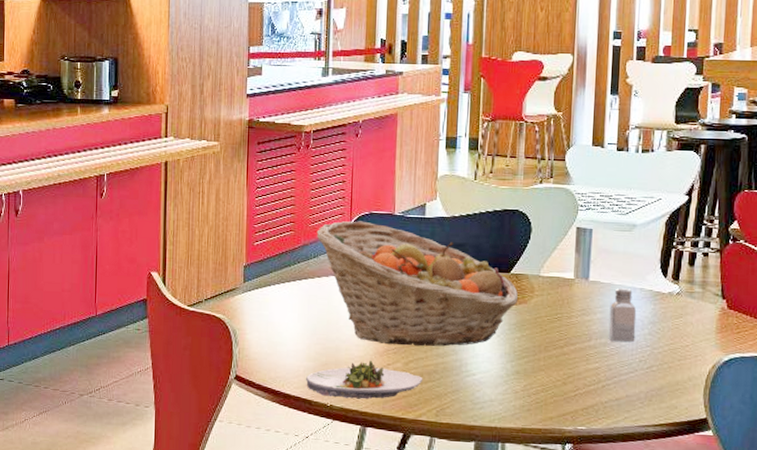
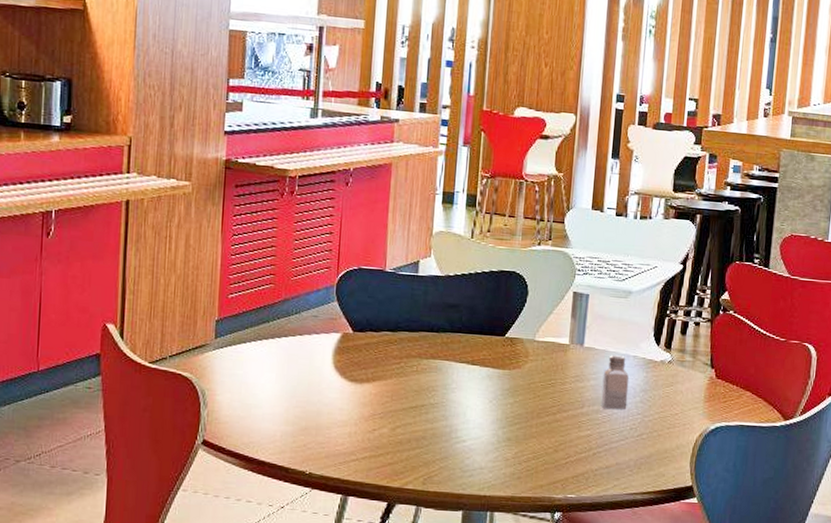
salad plate: present [305,361,423,400] -> none [282,426,411,467]
fruit basket: present [316,221,519,347] -> none [299,276,513,412]

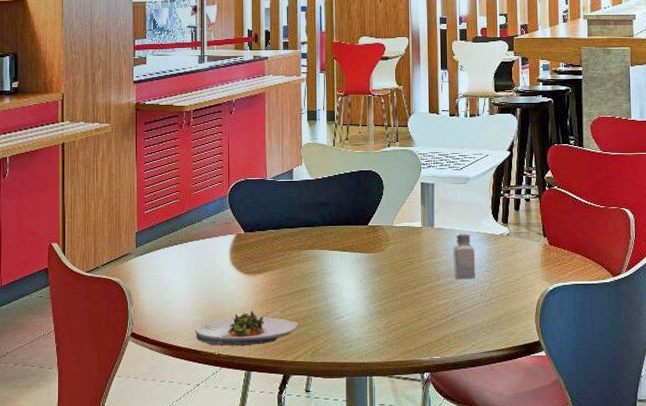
salad plate: none [282,426,411,467] -> present [194,311,298,347]

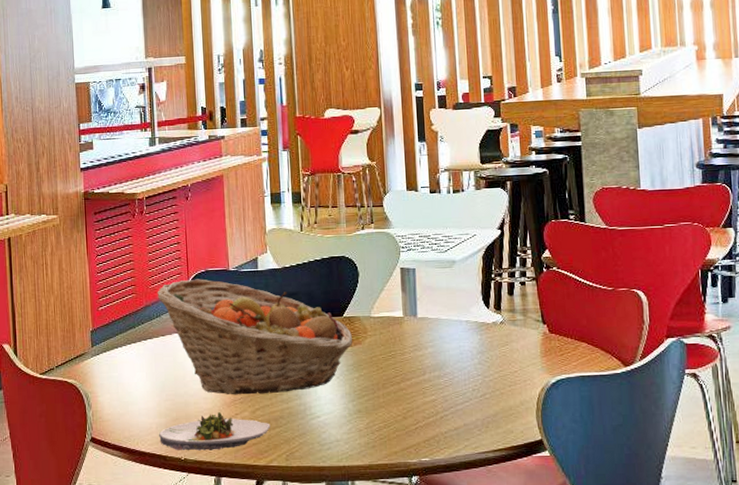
fruit basket: none [199,187,376,296] -> present [157,279,353,395]
saltshaker: present [453,233,476,280] -> none [439,322,467,374]

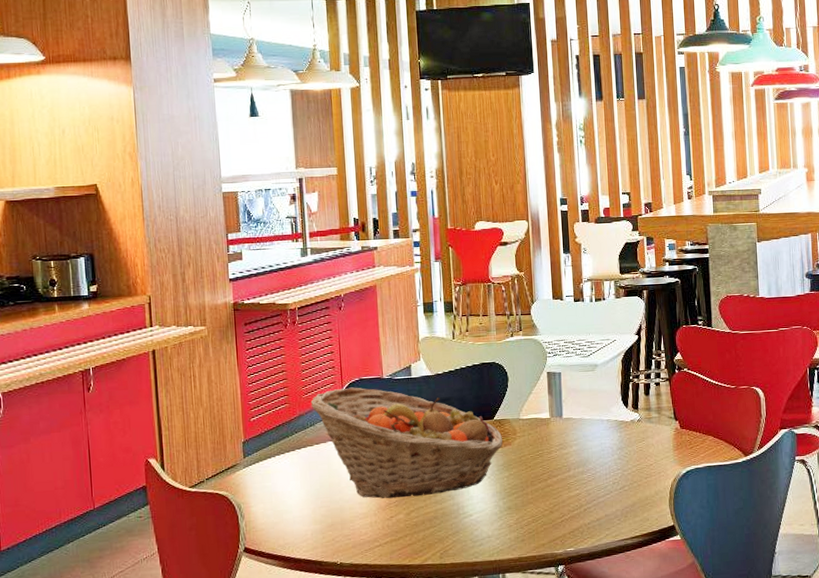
salad plate: present [158,412,271,451] -> none [313,516,425,555]

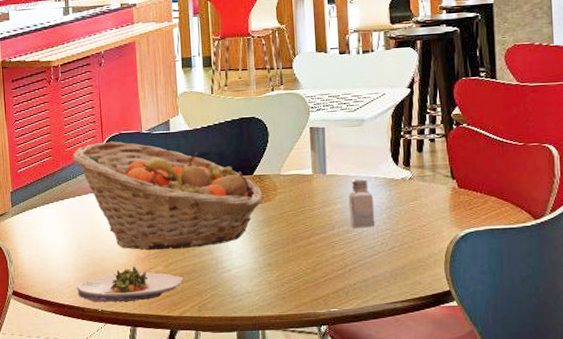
salad plate: none [313,516,425,555] -> present [76,267,184,303]
saltshaker: none [583,421,608,470] -> present [348,178,375,228]

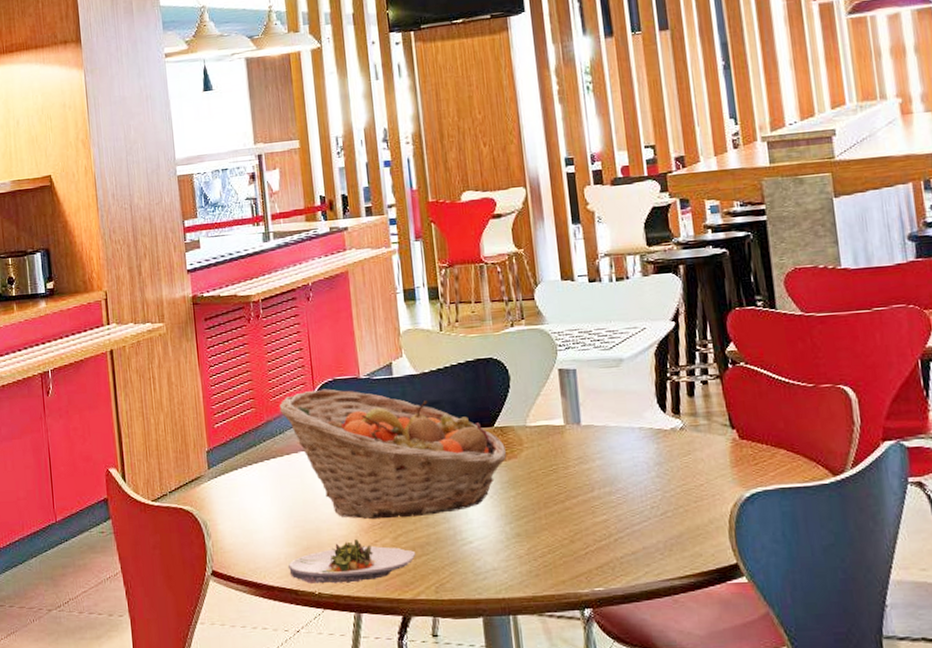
saltshaker: present [348,178,375,228] -> none [608,429,643,490]

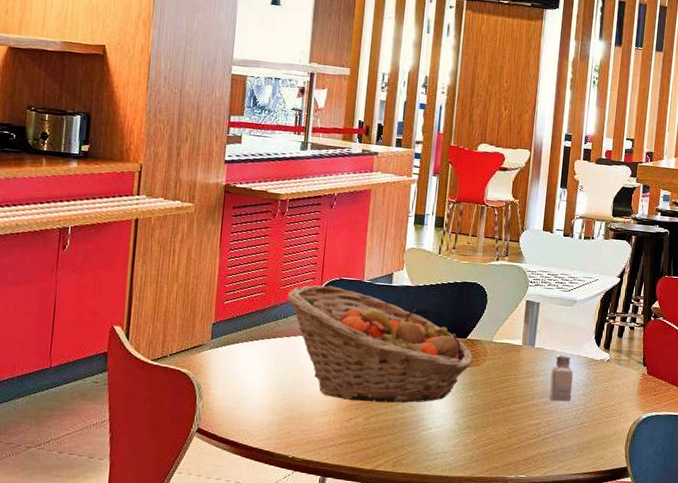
salad plate: present [287,539,416,584] -> none [268,416,382,452]
saltshaker: none [608,429,643,490] -> present [549,354,574,402]

